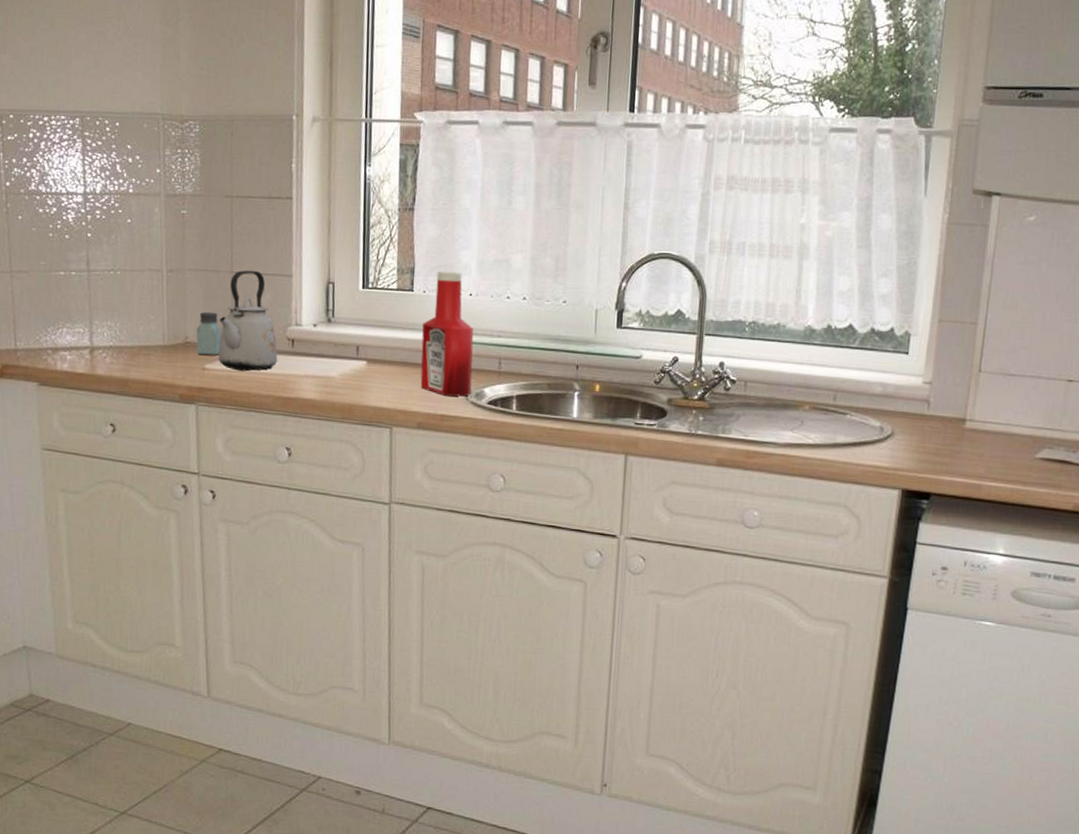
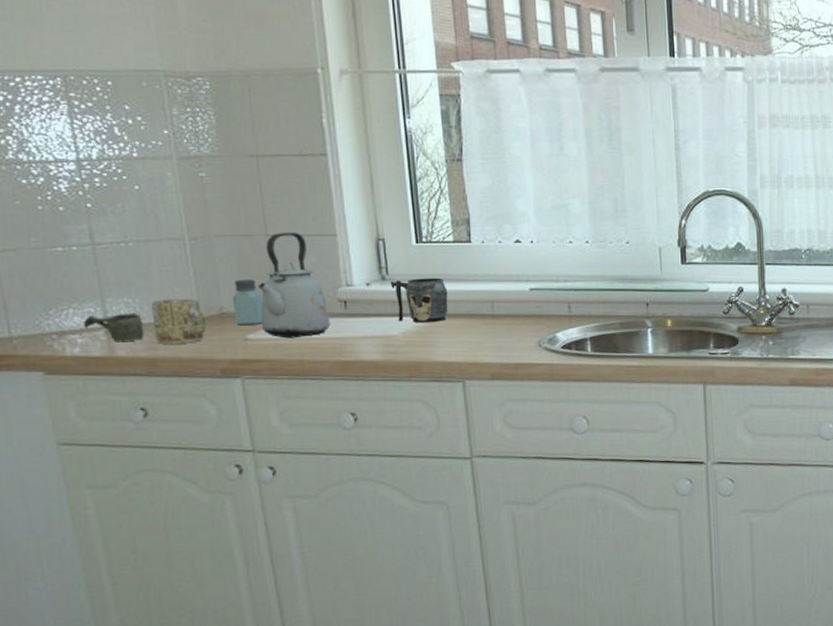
cup: none [74,334,121,362] -> present [84,312,145,343]
mug: none [129,325,173,368] -> present [151,297,207,344]
mug: none [334,323,386,368] -> present [390,278,448,323]
ketchup bottle: present [420,271,474,397] -> none [485,220,544,344]

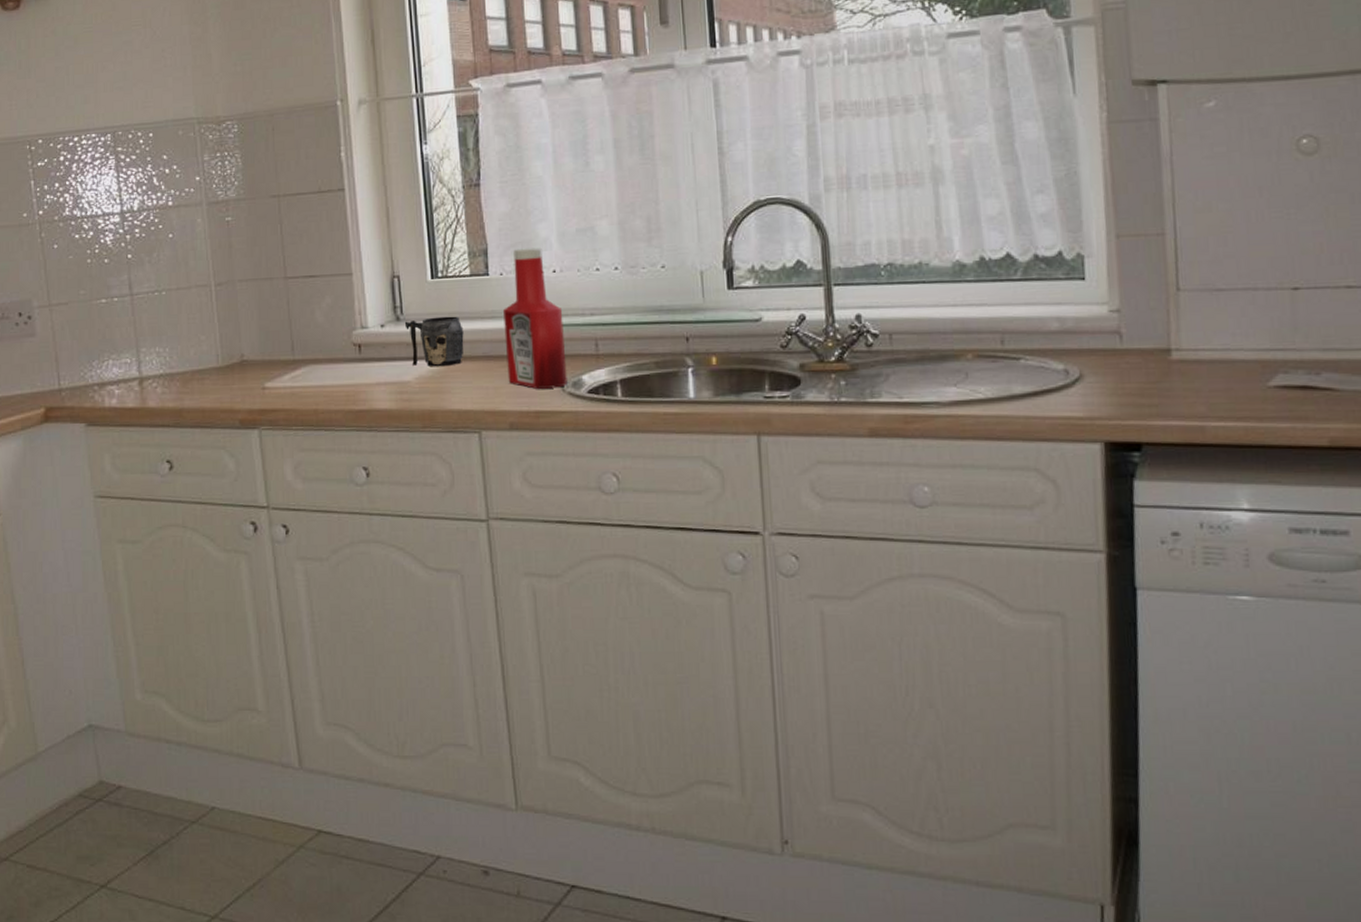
cup: present [84,312,145,343] -> none [121,362,173,393]
mug: present [151,297,207,344] -> none [179,345,228,394]
saltshaker: present [233,279,264,325] -> none [253,324,281,372]
kettle: present [257,232,331,339] -> none [276,273,345,387]
ketchup bottle: none [485,220,544,344] -> present [503,247,567,389]

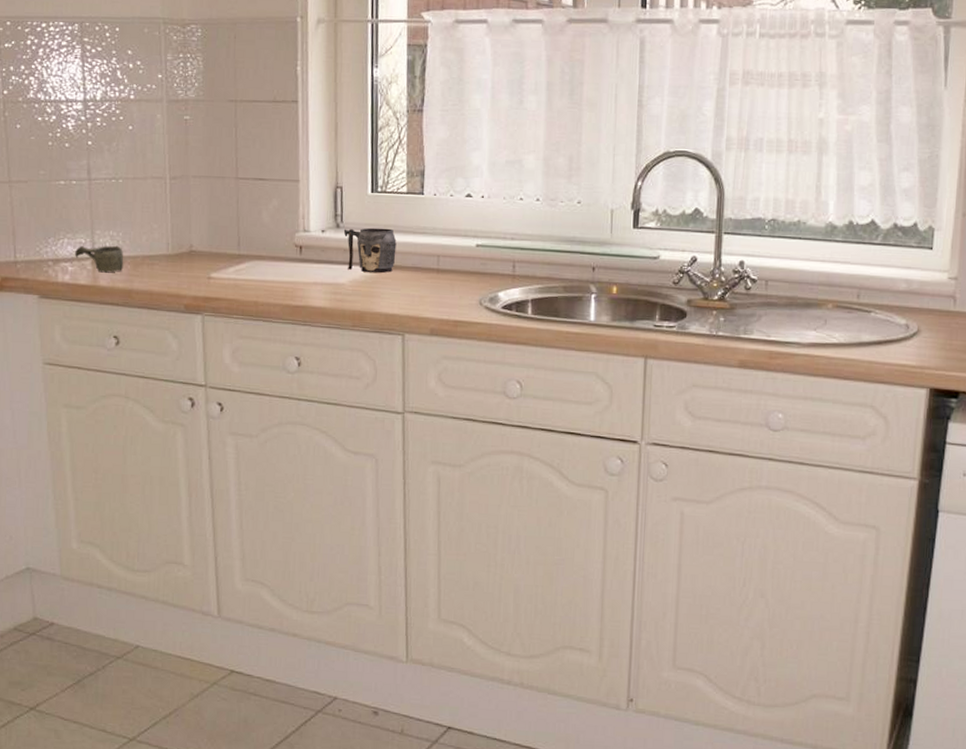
cup: none [121,362,173,393] -> present [75,245,124,273]
ketchup bottle: present [503,247,567,389] -> none [432,173,487,302]

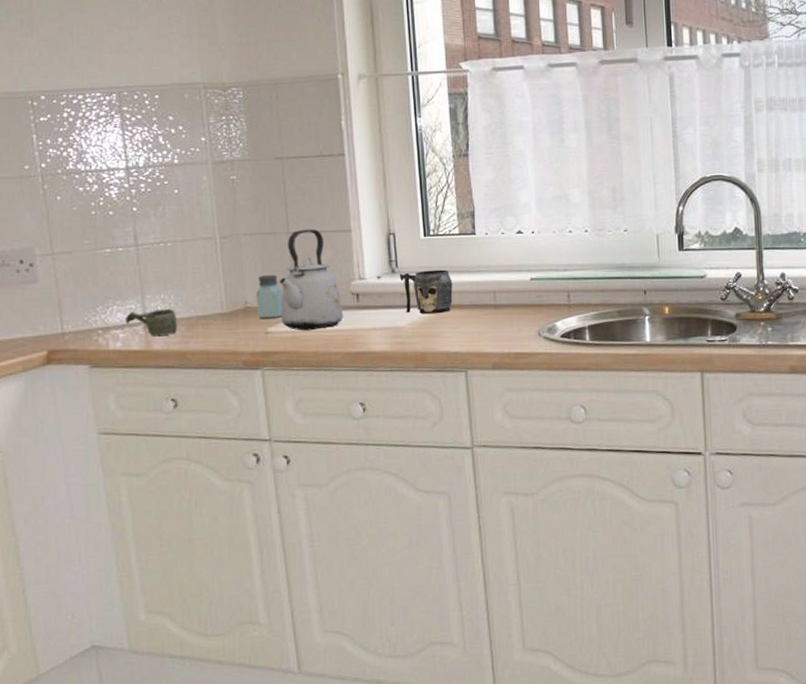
saltshaker: none [201,219,227,264] -> present [257,274,283,318]
kettle: none [224,175,286,280] -> present [279,228,344,331]

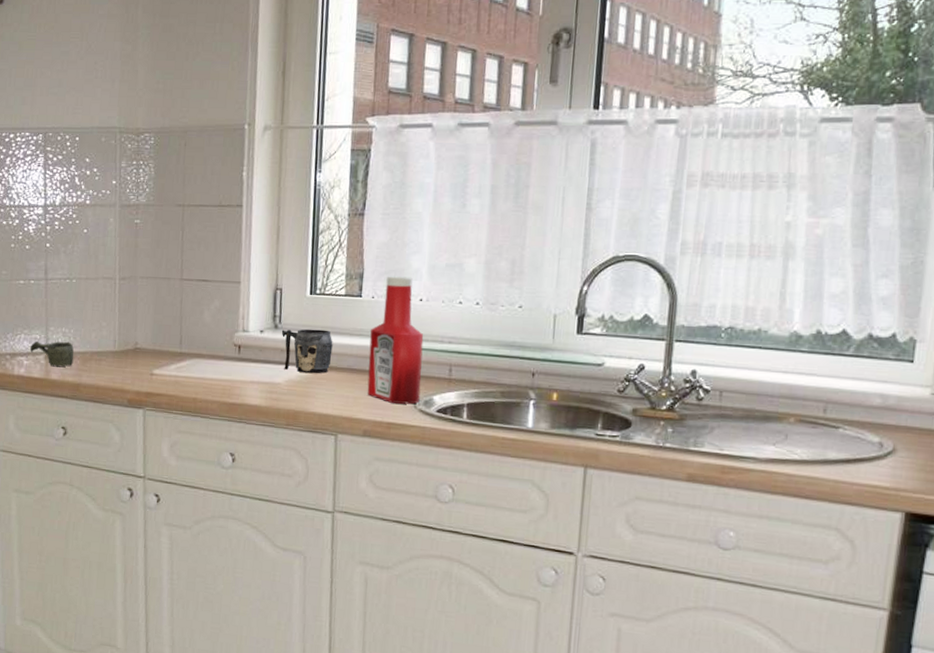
saltshaker: present [257,274,283,318] -> none [145,318,170,361]
kettle: present [279,228,344,331] -> none [166,277,225,377]
ketchup bottle: none [488,211,543,334] -> present [367,276,424,404]

